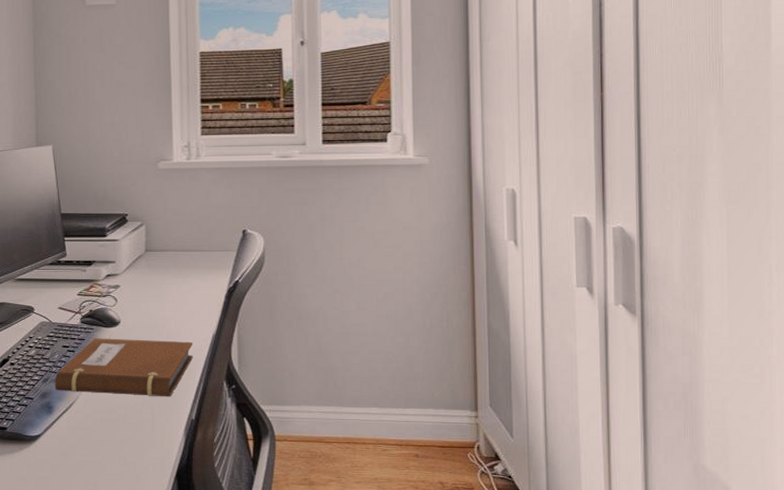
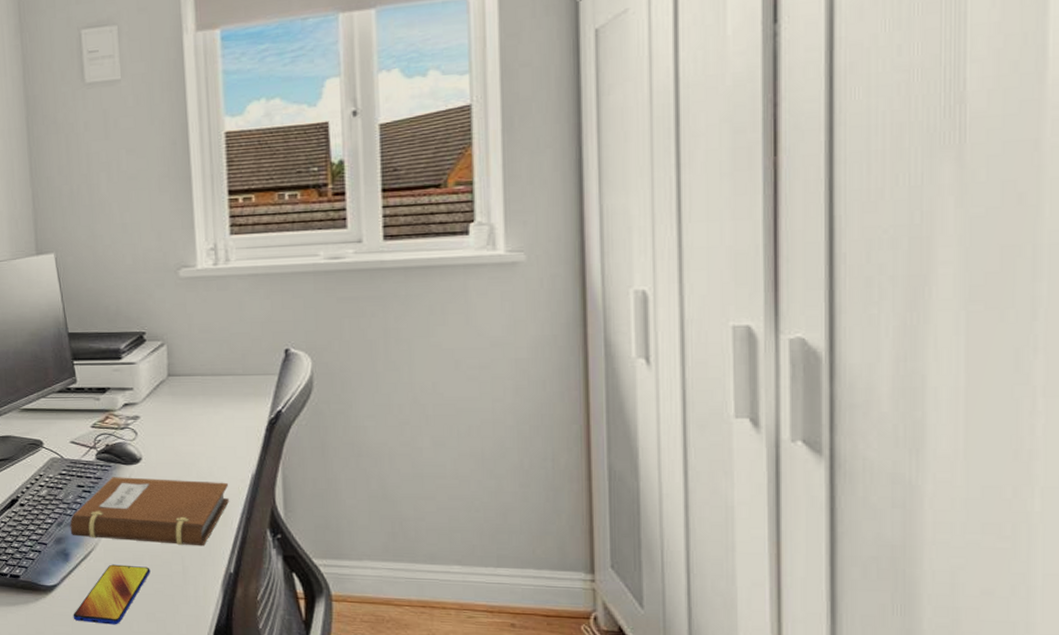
smartphone: none [53,415,124,469] -> present [73,564,150,625]

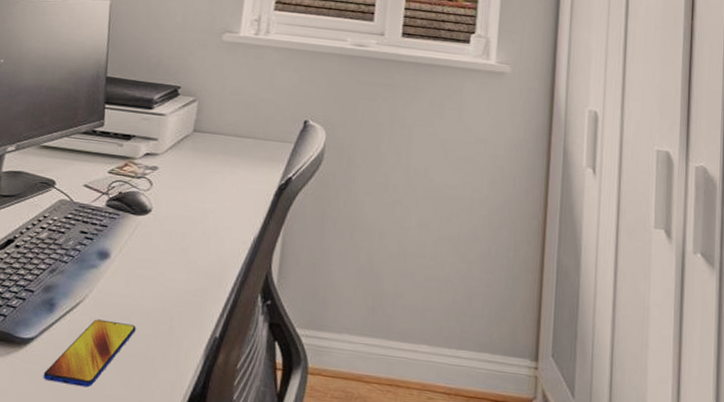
notebook: present [70,477,229,547] -> none [62,226,230,307]

